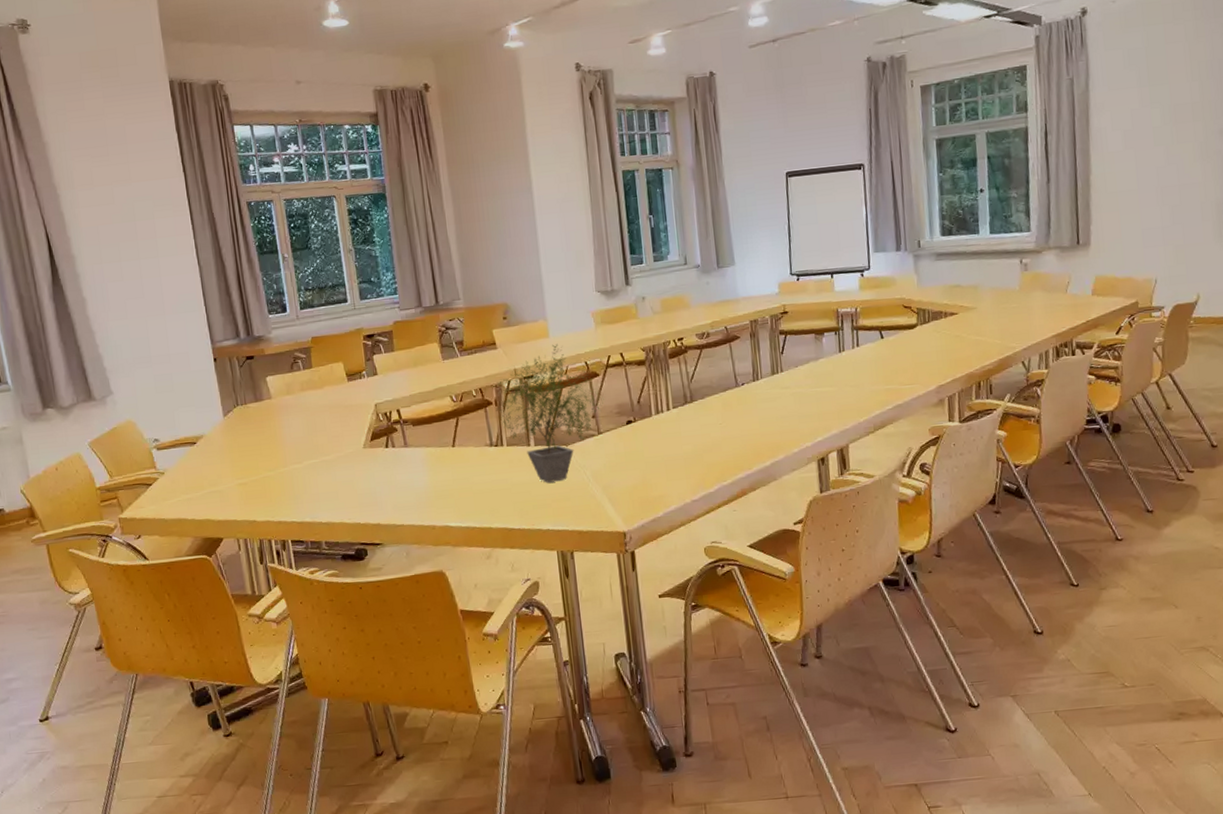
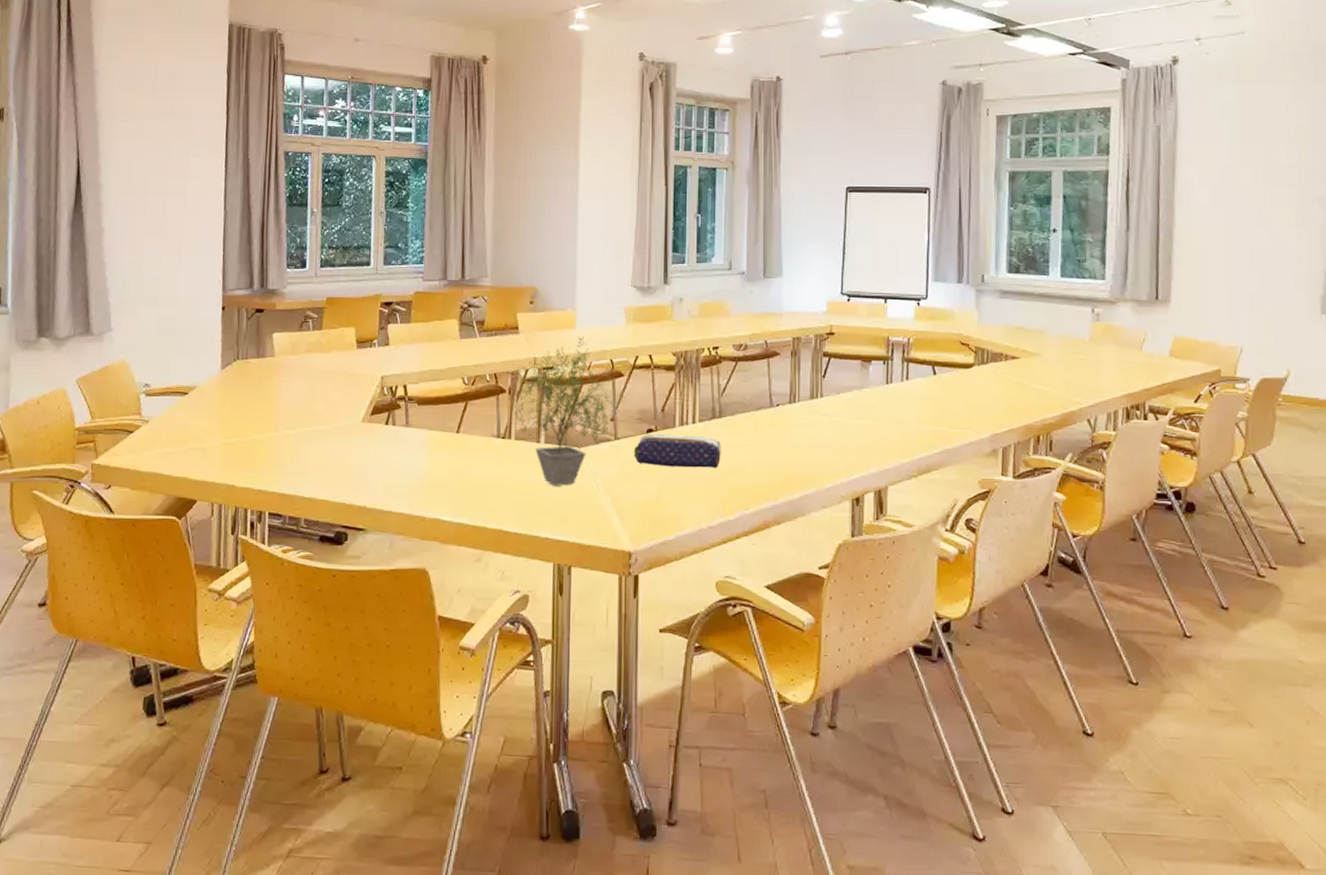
pencil case: none [617,421,697,453] -> present [634,433,721,468]

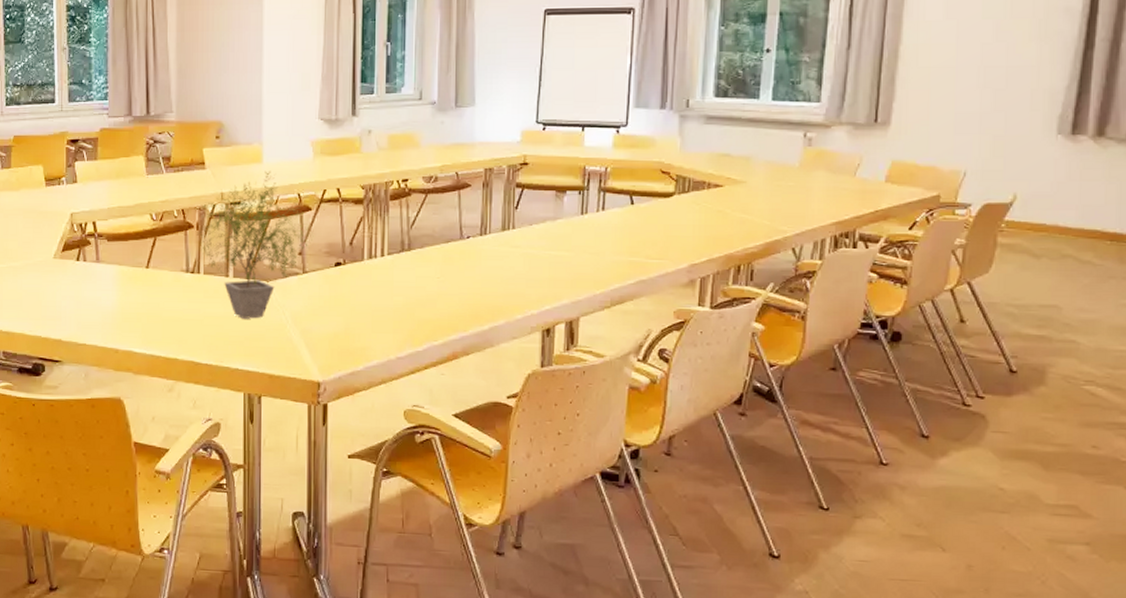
pencil case: present [634,433,721,468] -> none [322,266,410,301]

